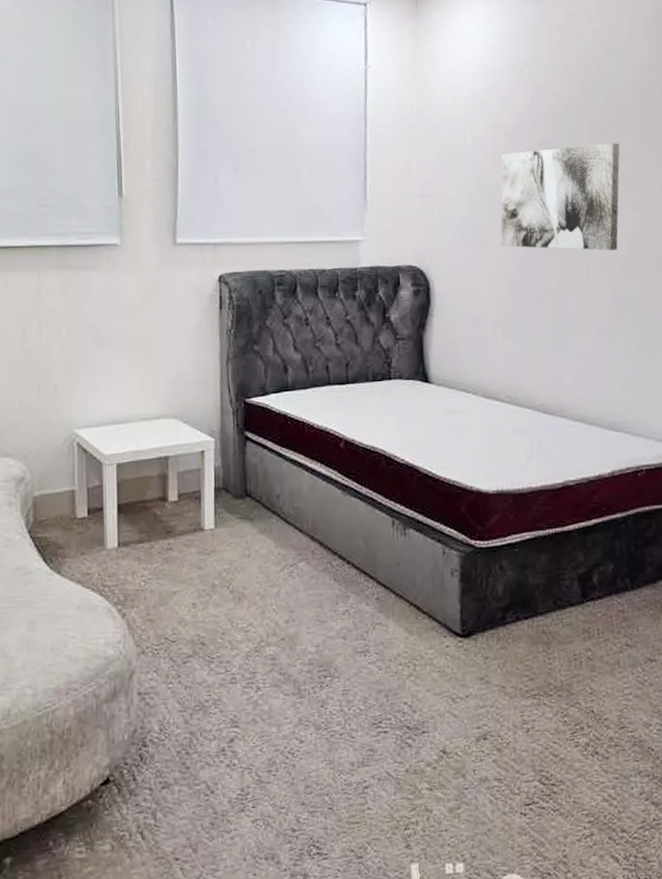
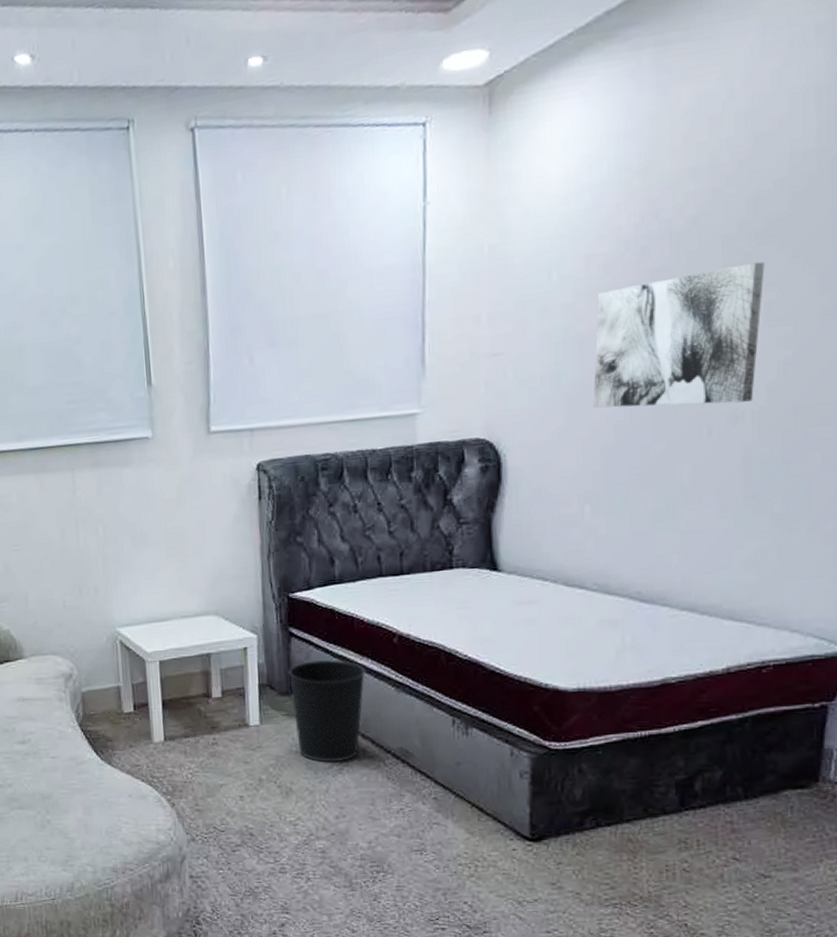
wastebasket: none [243,462,315,566] -> present [288,659,366,763]

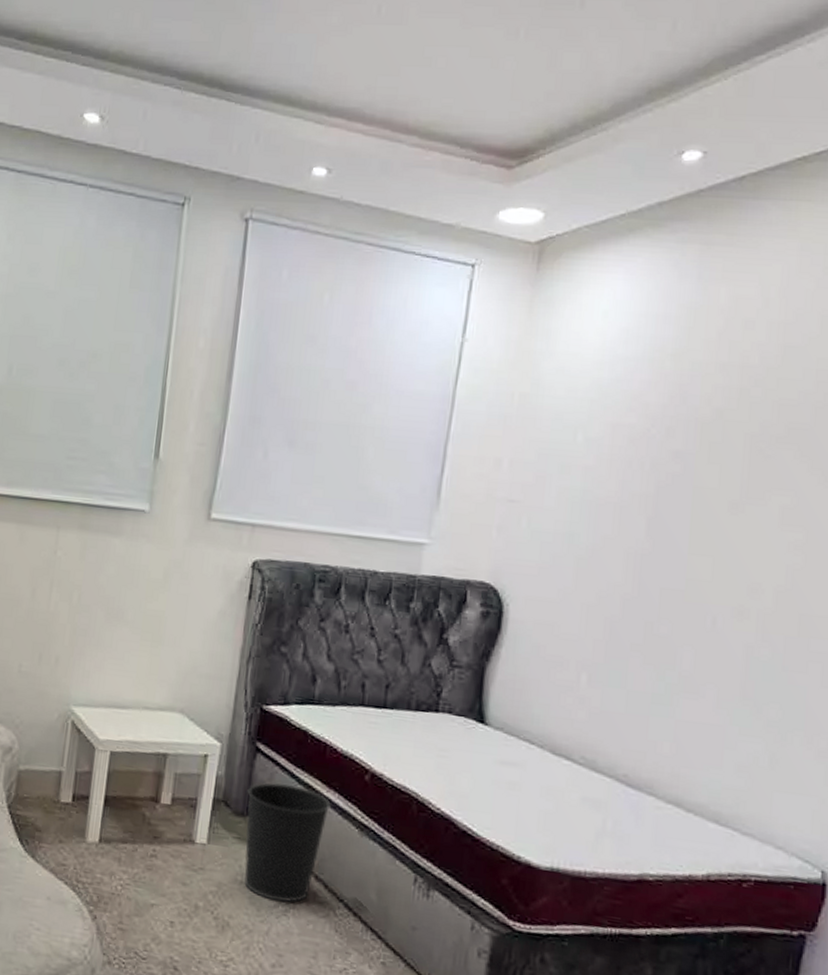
wall art: present [593,261,765,409] -> none [602,461,783,600]

